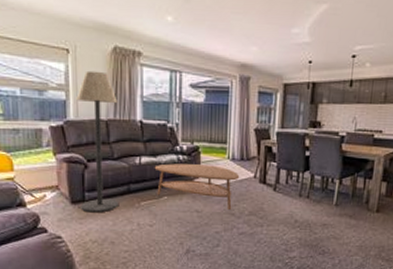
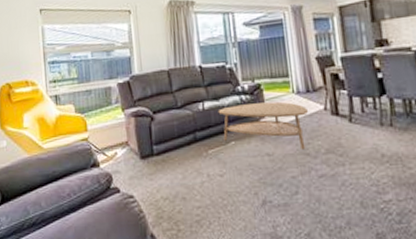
floor lamp: present [76,70,118,213] -> none [139,25,186,167]

